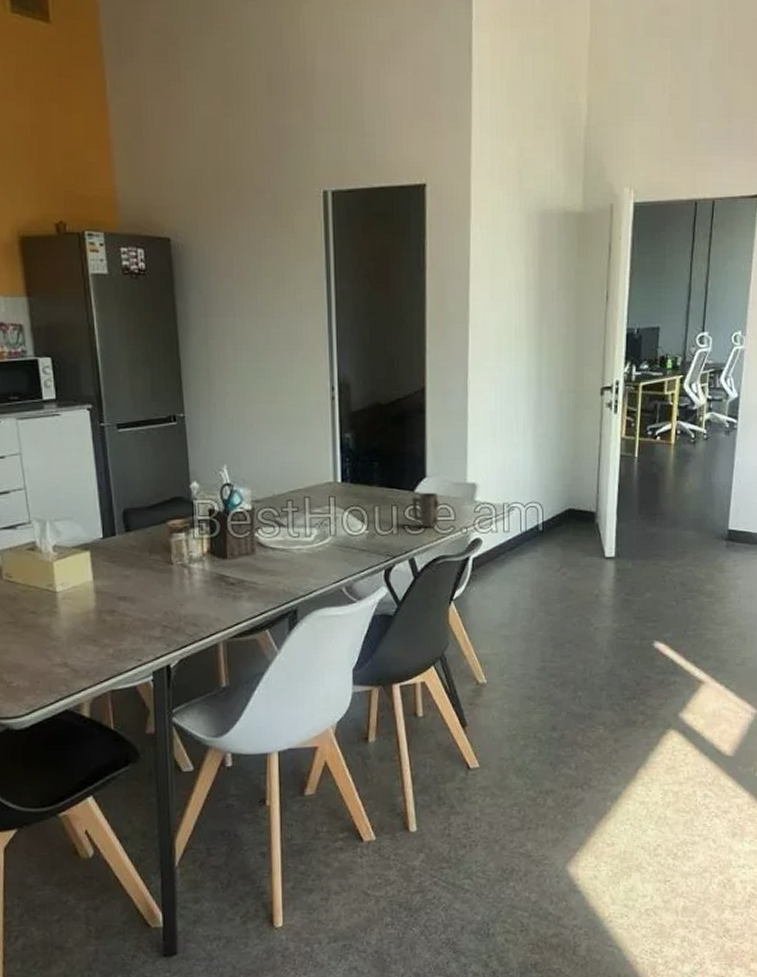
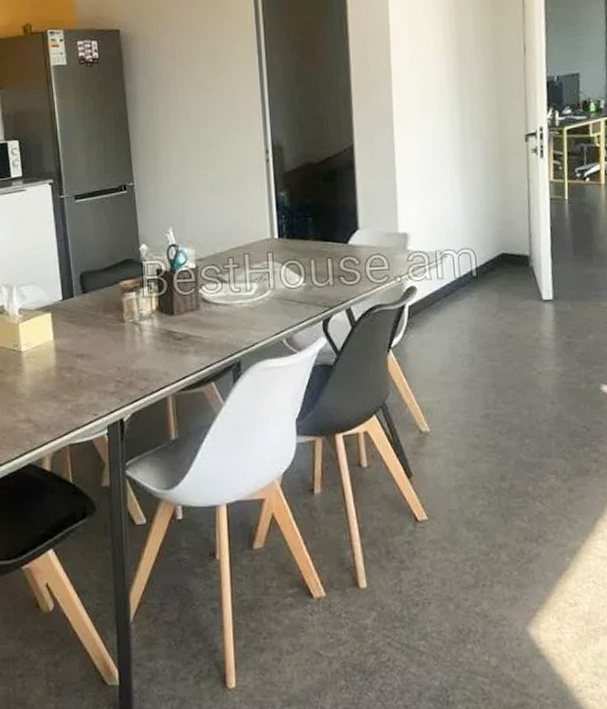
mug: present [411,492,439,528] -> none [345,243,373,279]

